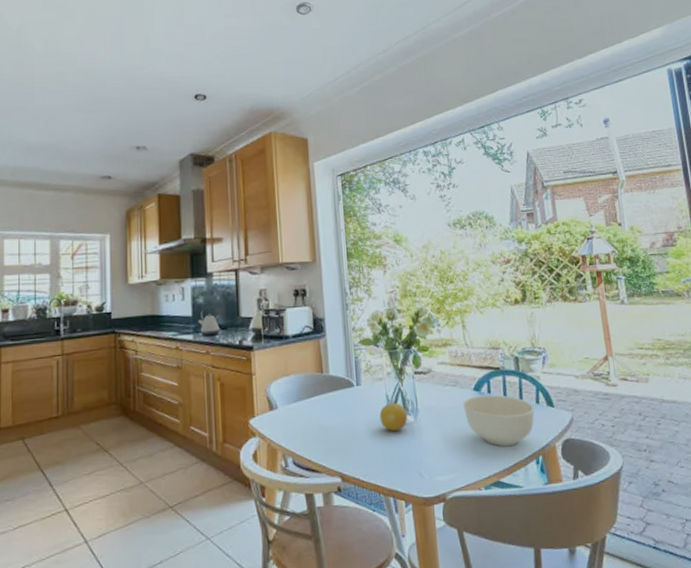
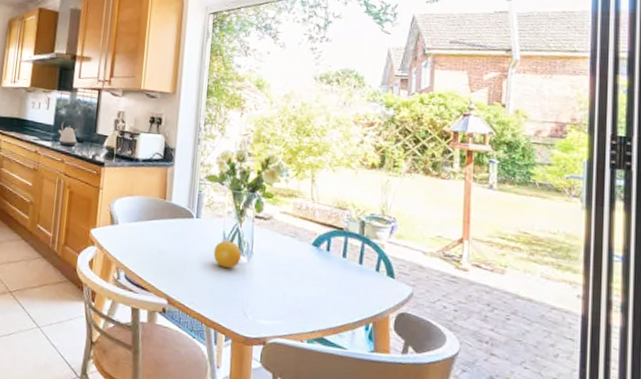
bowl: present [462,394,535,447] -> none [298,251,373,308]

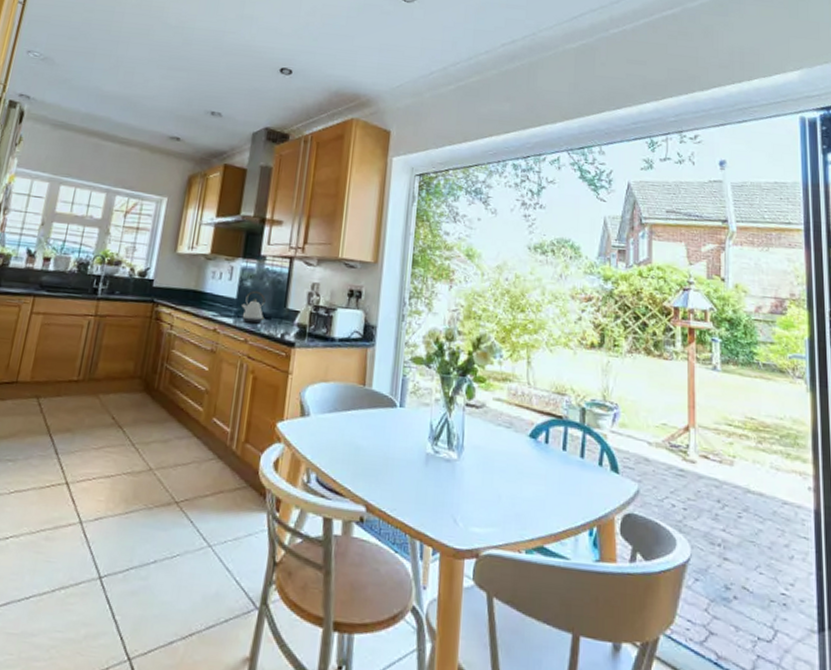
fruit: present [213,240,242,268] -> none [419,433,451,466]

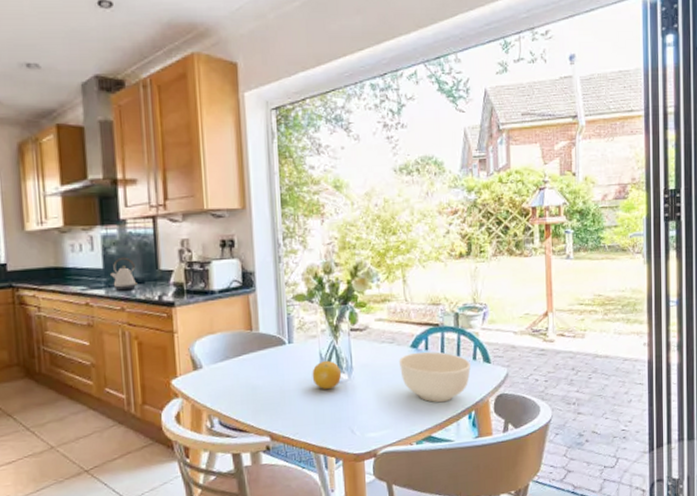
fruit: none [419,433,451,466] -> present [312,360,342,389]
bowl: none [514,443,595,509] -> present [398,351,471,403]

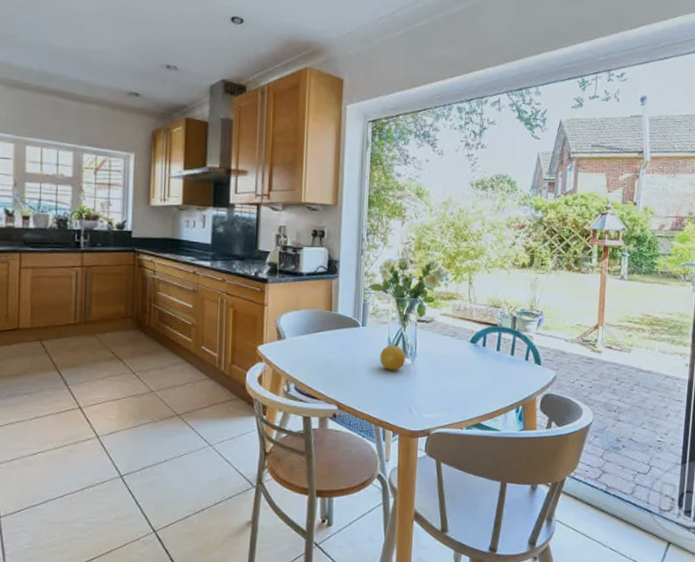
kettle: present [109,257,138,291] -> none [215,236,238,265]
bowl: present [398,351,471,403] -> none [458,347,523,395]

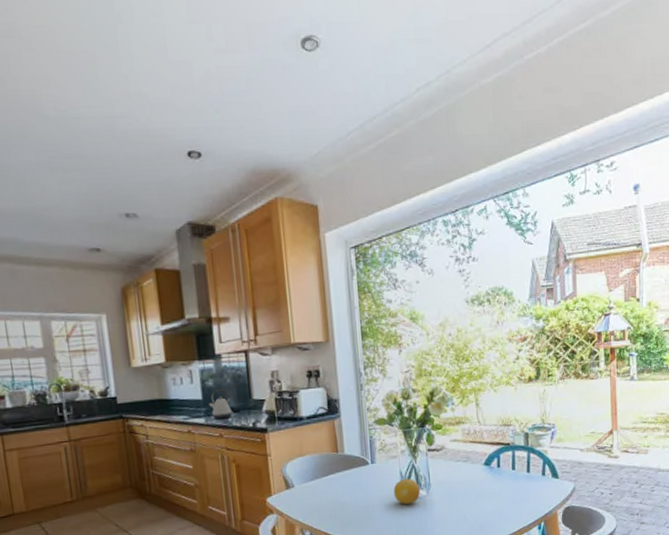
kettle: none [215,236,238,265] -> present [208,388,233,420]

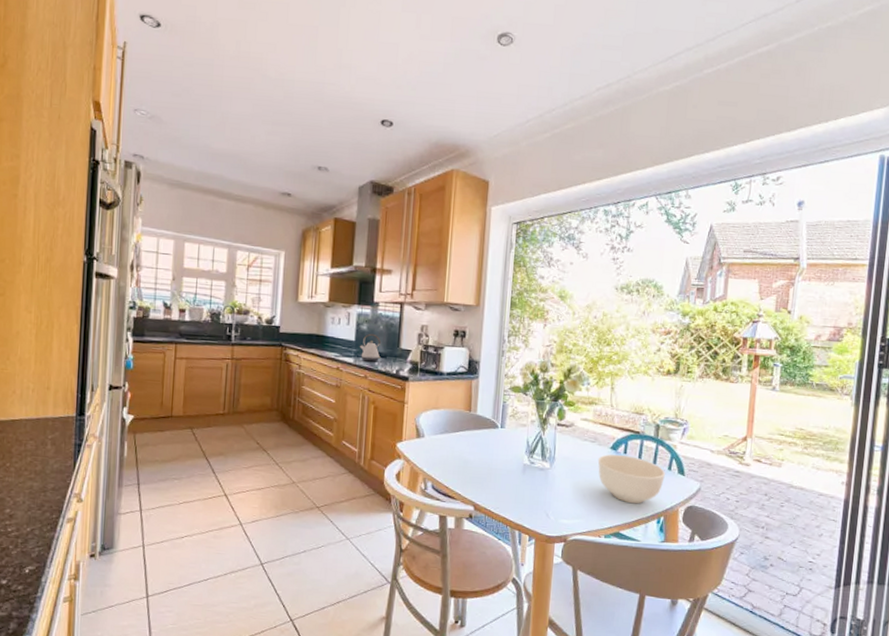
fruit: present [393,478,421,504] -> none [517,448,545,474]
bowl: none [473,469,540,515] -> present [597,454,665,504]

